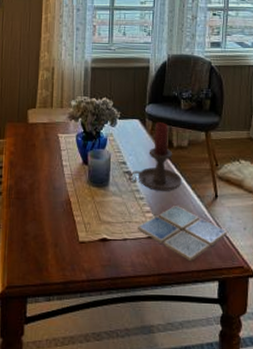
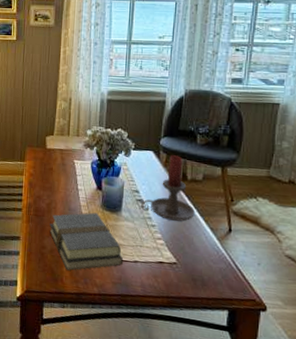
book: none [32,189,113,257] -> present [49,212,124,271]
drink coaster: present [138,204,228,262] -> none [149,234,241,290]

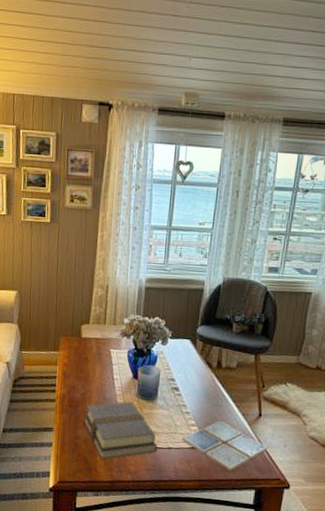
candle holder: present [140,155,195,222] -> none [175,343,228,408]
drink coaster: none [149,234,241,290] -> present [182,420,269,472]

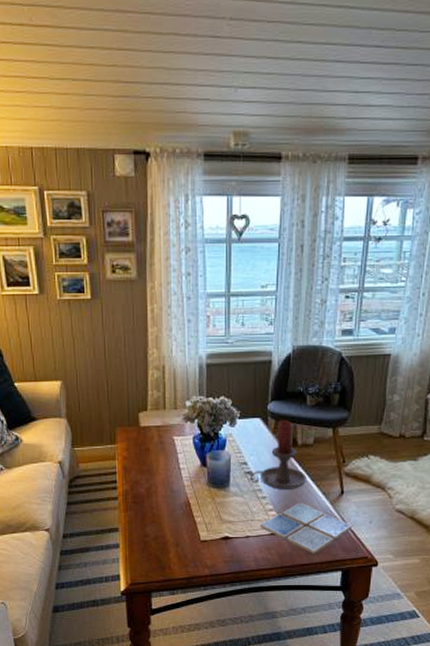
book: present [84,401,158,460] -> none [151,491,235,556]
candle holder: none [175,343,228,408] -> present [249,420,306,490]

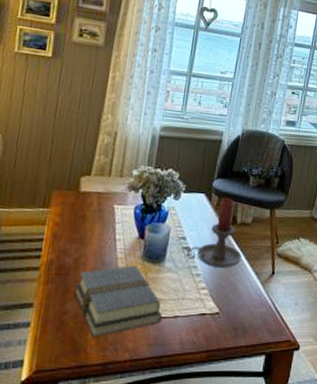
book: none [151,491,235,556] -> present [74,265,163,337]
drink coaster: present [260,502,353,555] -> none [190,281,280,338]

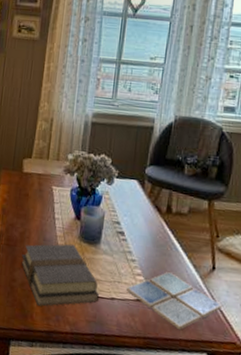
candle holder: present [186,198,242,268] -> none [120,185,178,257]
drink coaster: none [190,281,280,338] -> present [127,271,223,331]

